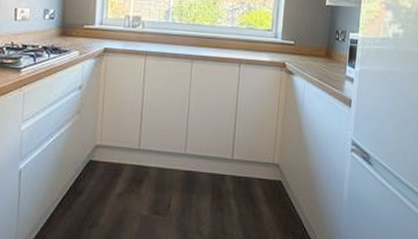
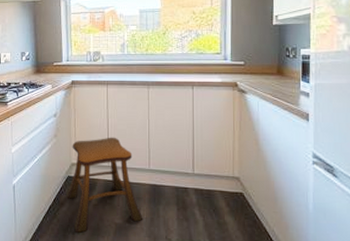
stool: none [86,115,174,227] -> present [66,137,143,233]

